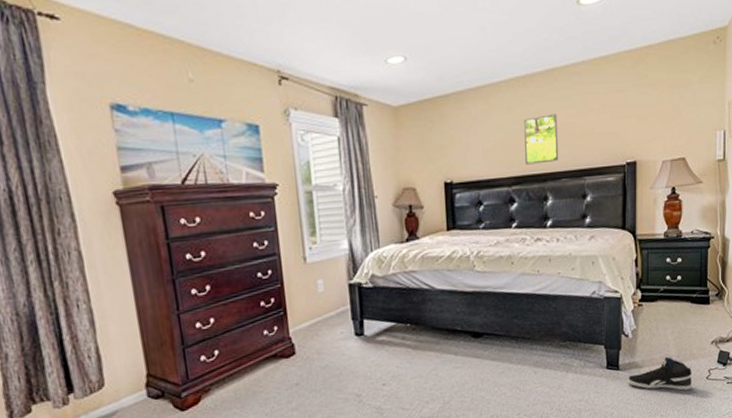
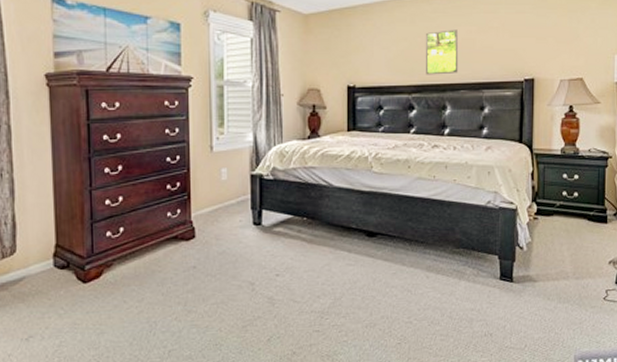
sneaker: present [627,357,692,391] -> none [521,273,589,309]

